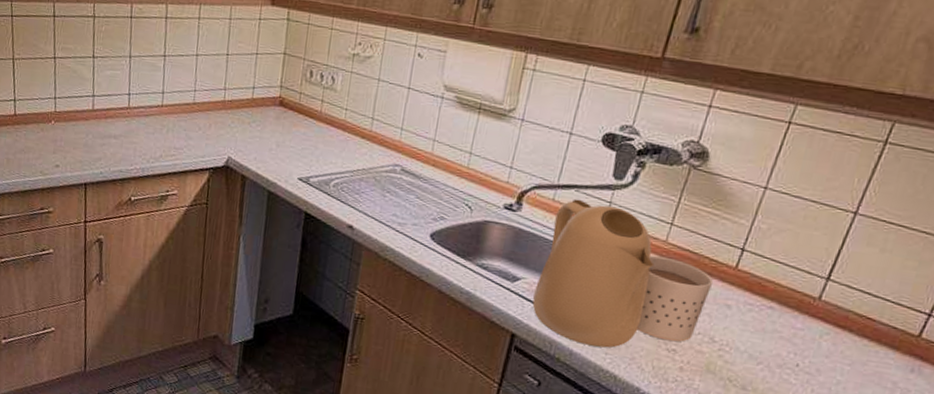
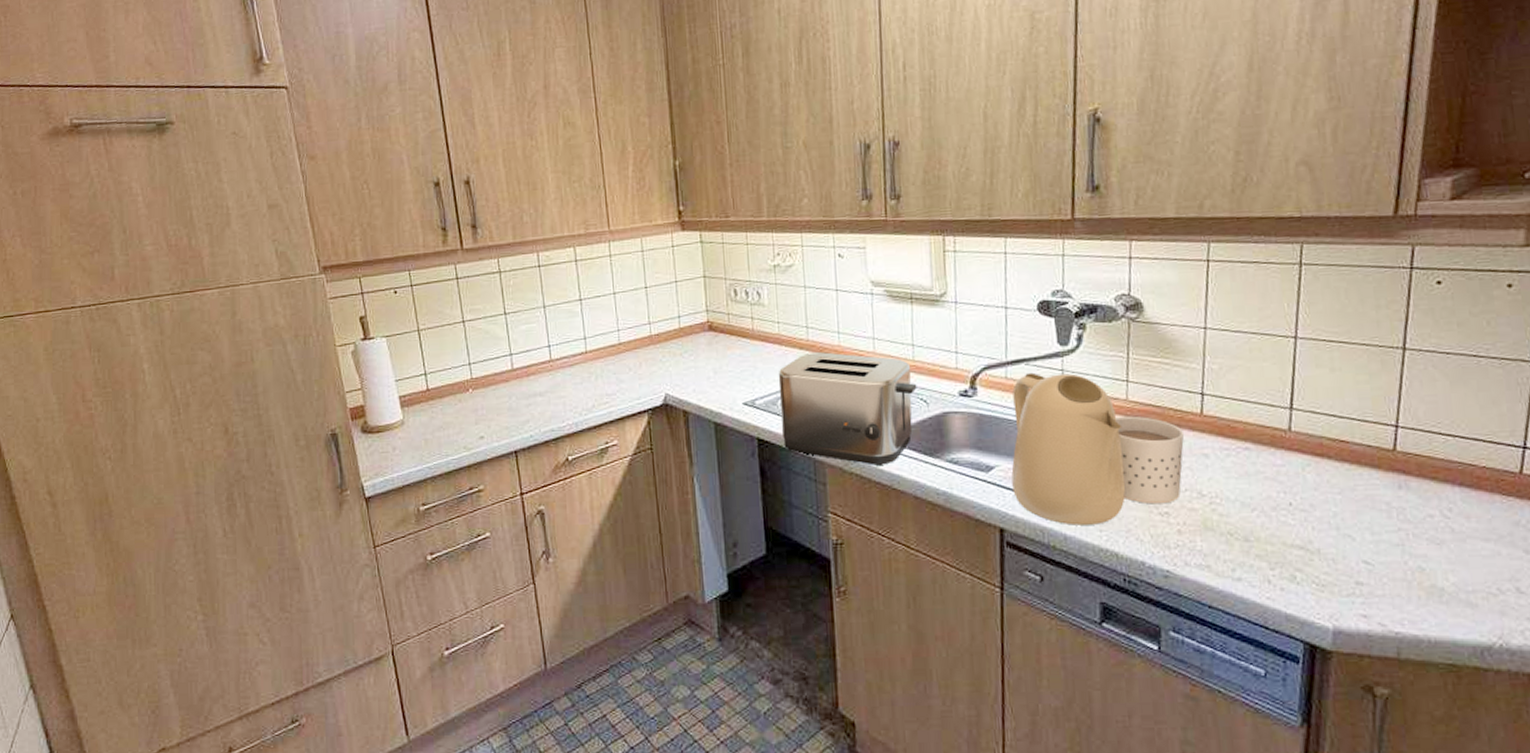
toaster: none [328,143,466,259] -> present [778,352,917,467]

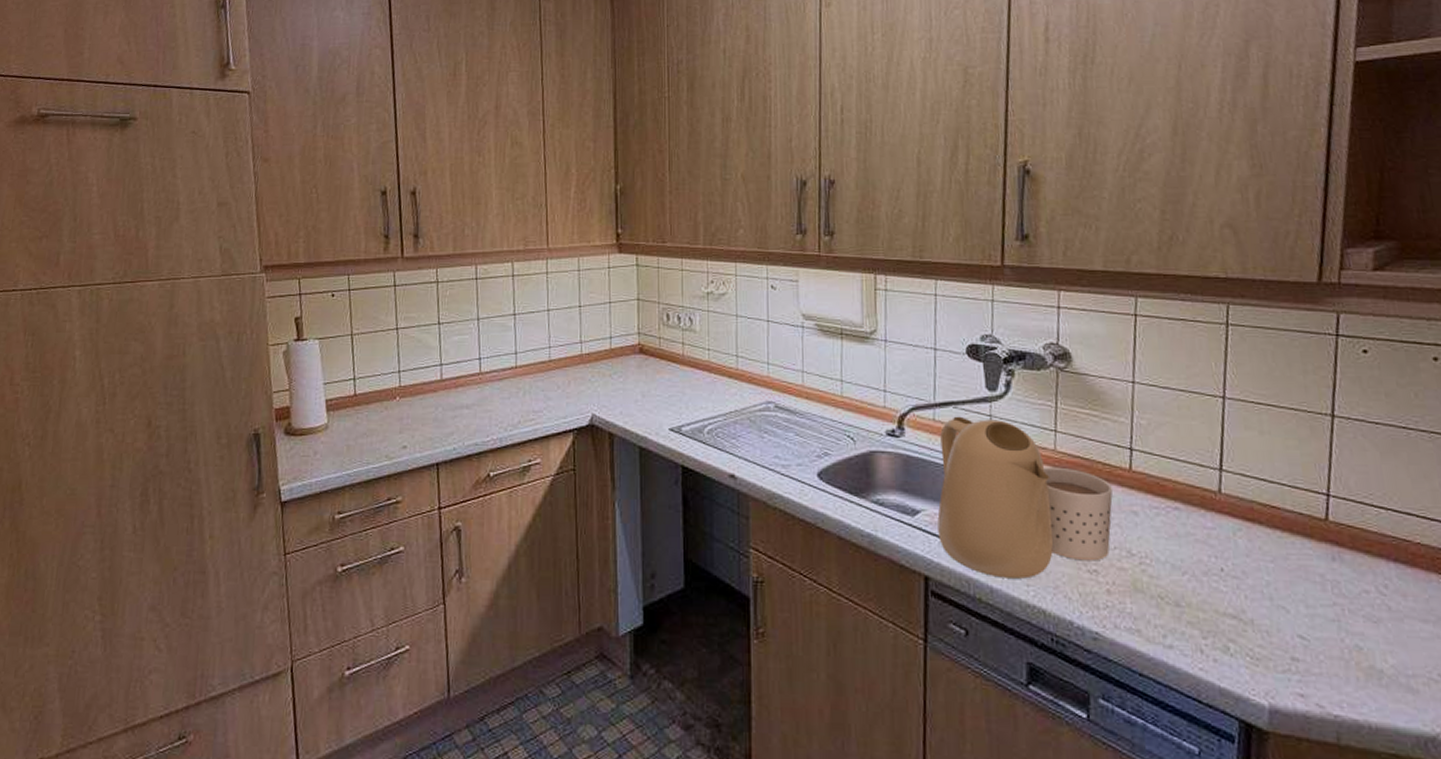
toaster: present [778,352,917,467] -> none [706,382,845,503]

